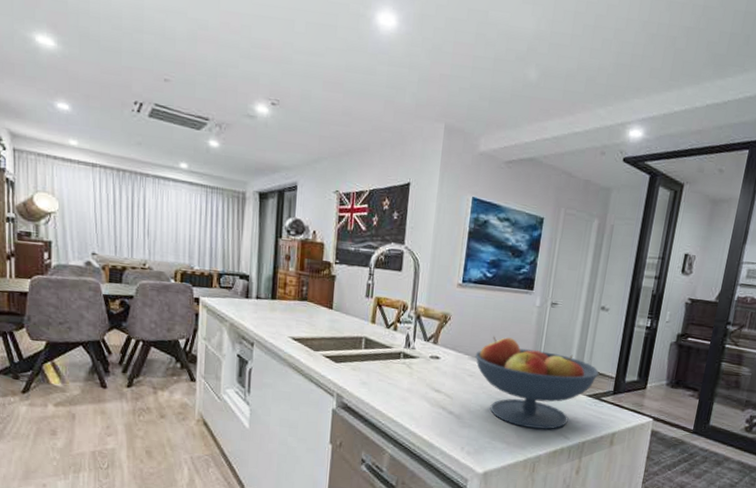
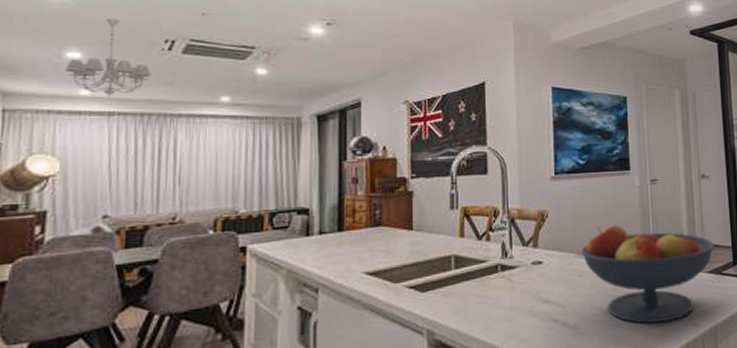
chandelier: none [58,73,125,150] -> present [66,18,152,97]

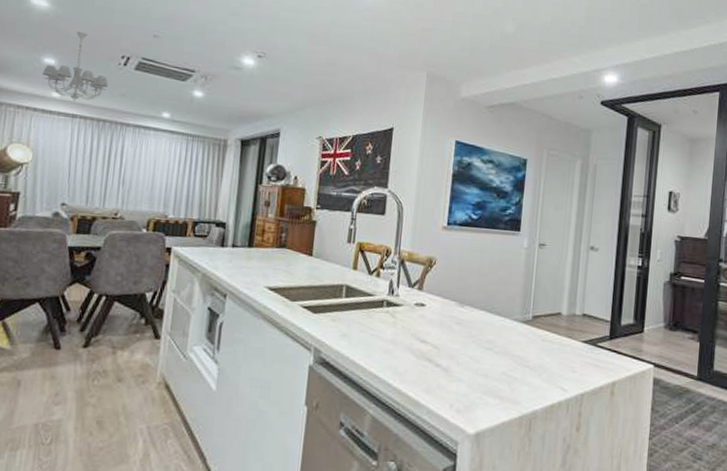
fruit bowl: present [581,225,714,324] -> none [462,280,593,381]

